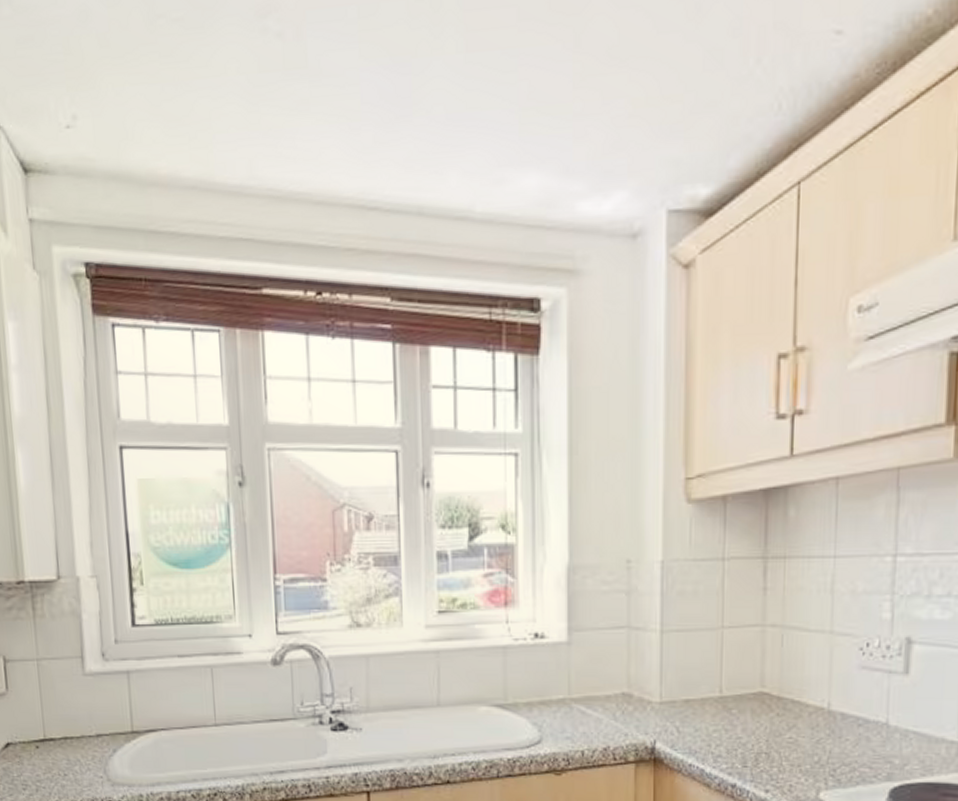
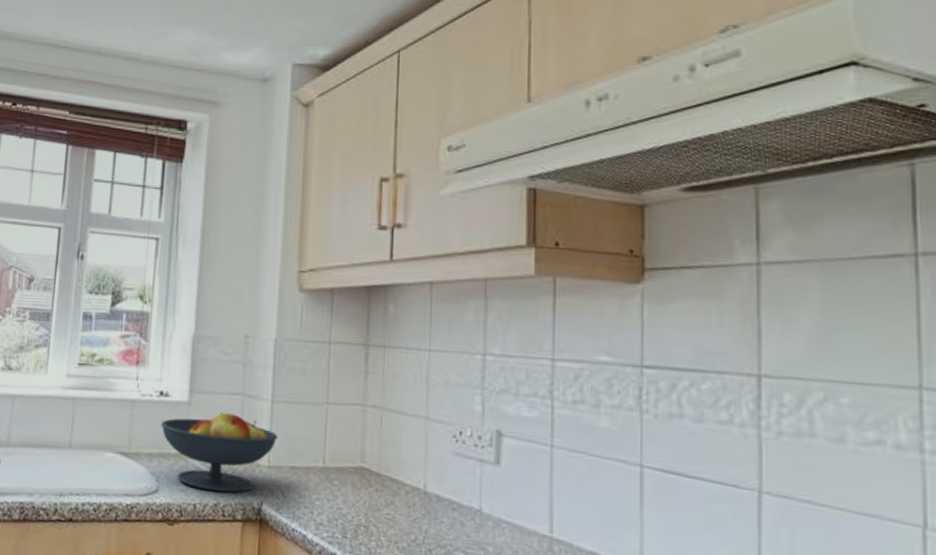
fruit bowl: none [538,650,669,734] -> present [161,412,278,493]

